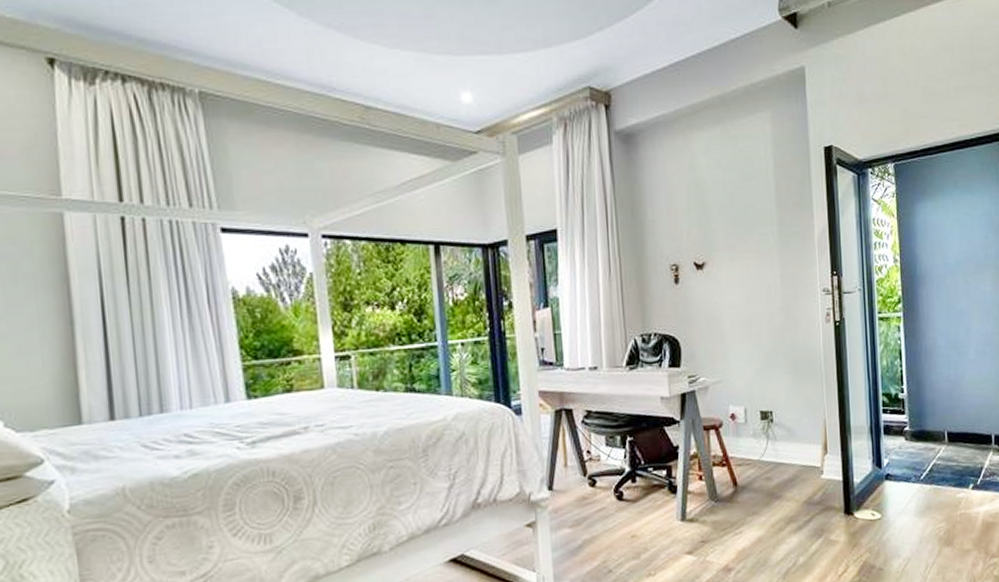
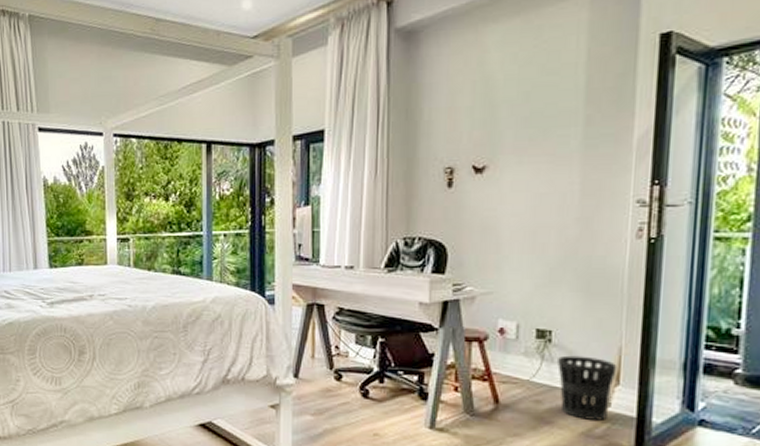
wastebasket: none [780,431,825,489] -> present [557,355,617,421]

